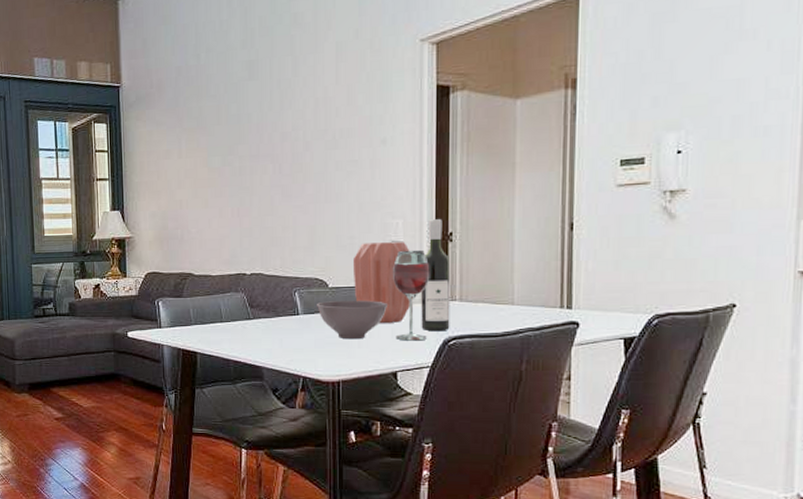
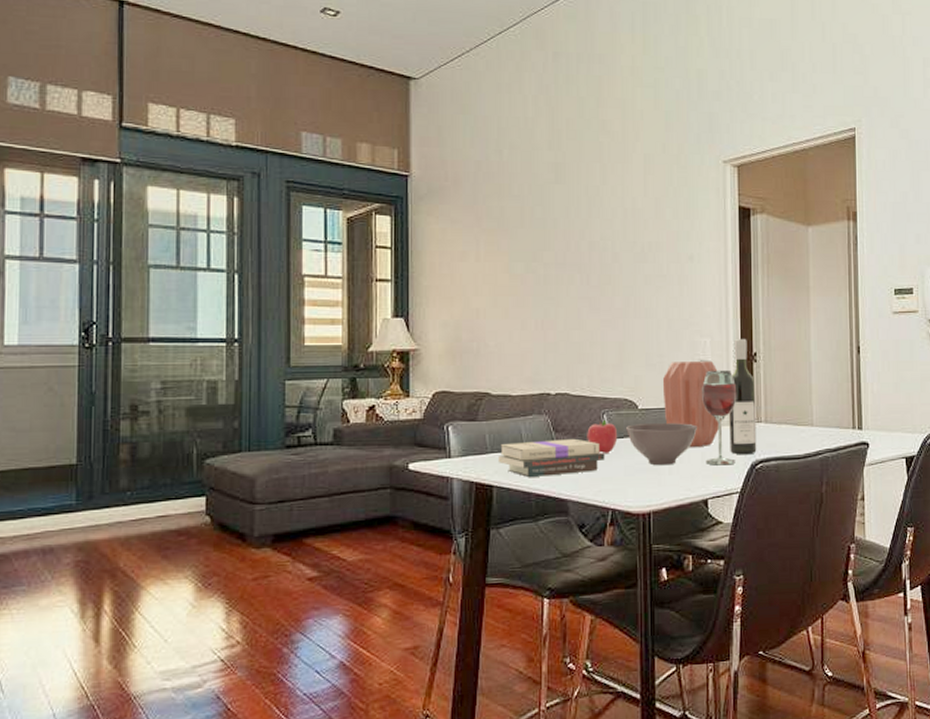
books: none [202,313,297,347] -> present [499,438,605,478]
fruit: none [280,296,309,328] -> present [587,419,618,455]

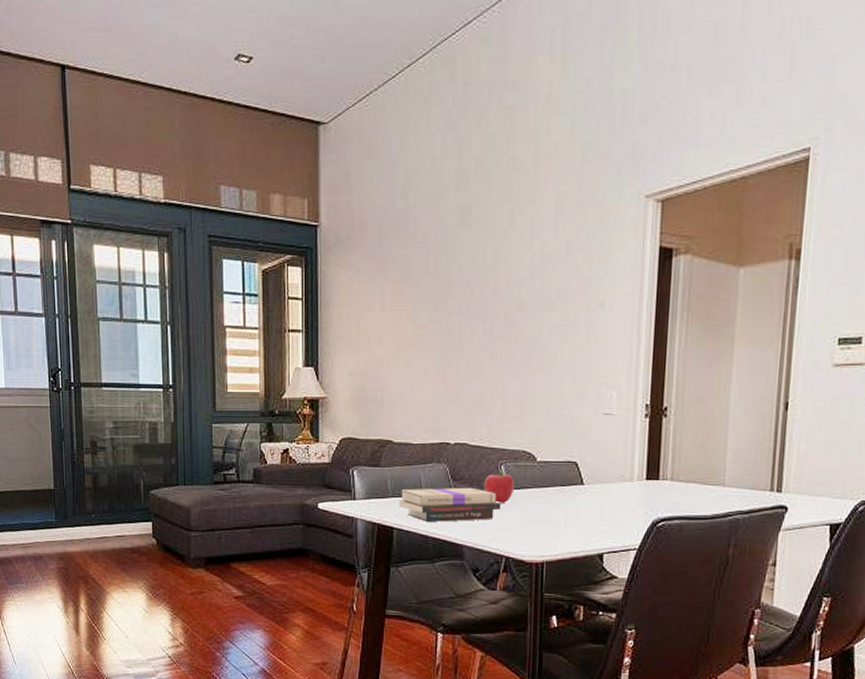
bowl: present [626,422,697,466] -> none [523,475,597,518]
vase: present [662,361,719,447] -> none [563,415,623,501]
wineglass: present [701,369,737,466] -> none [603,424,643,522]
bottle: present [729,339,757,455] -> none [630,392,664,512]

